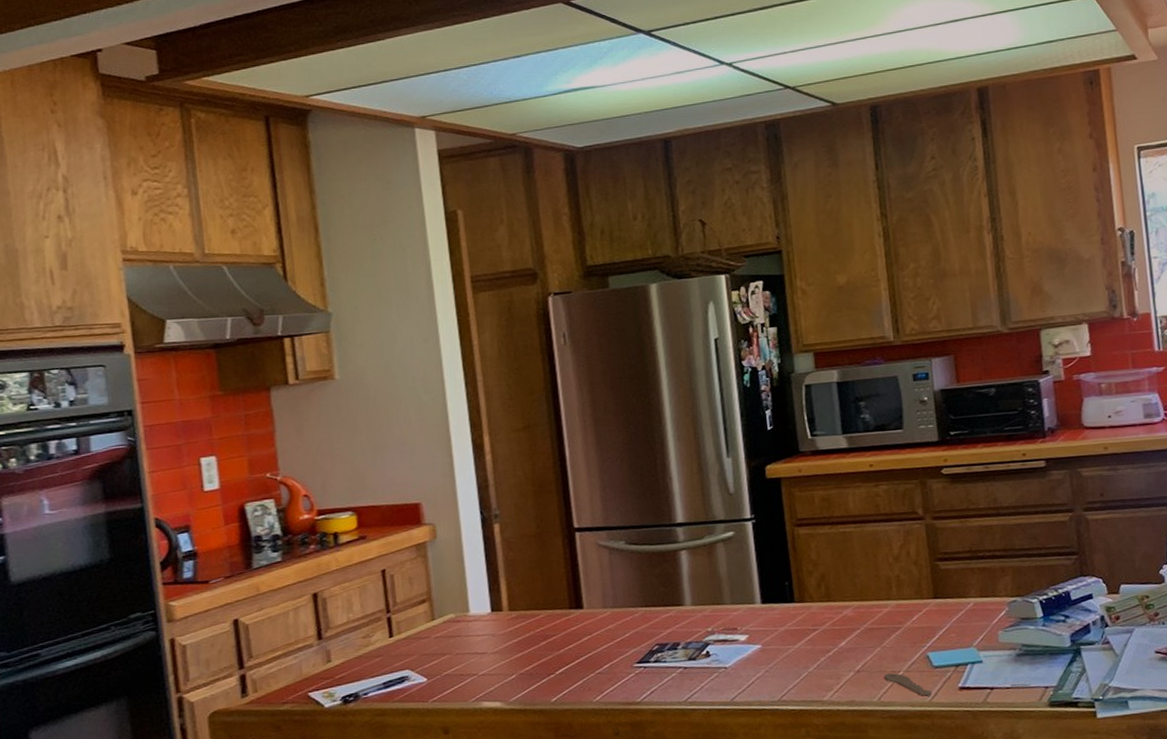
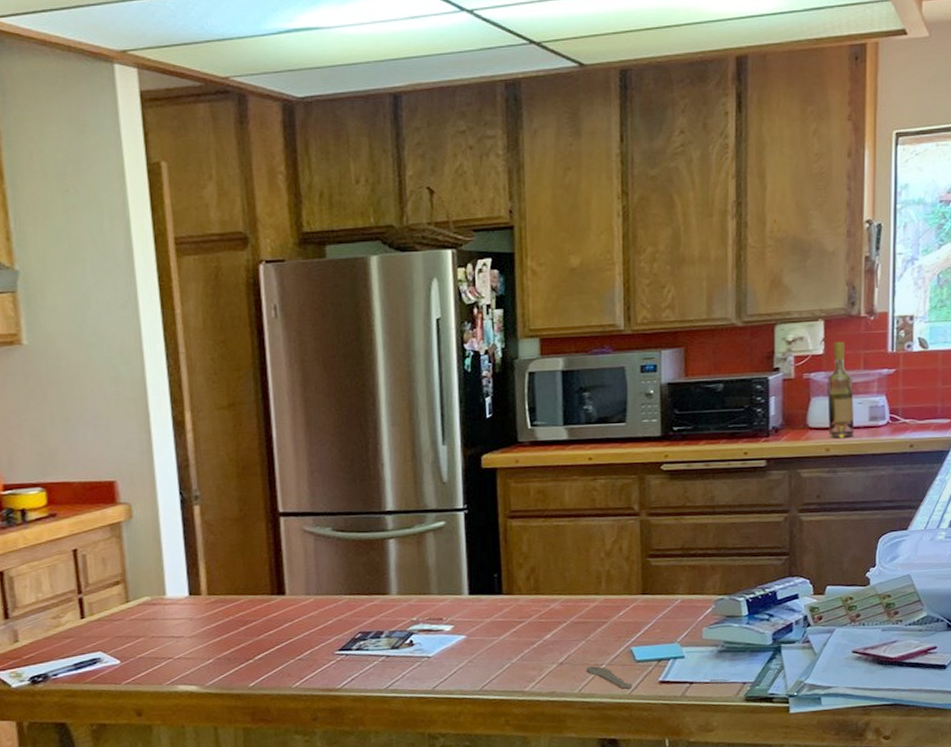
bottle: none [1098,343,1131,437] -> present [827,341,855,439]

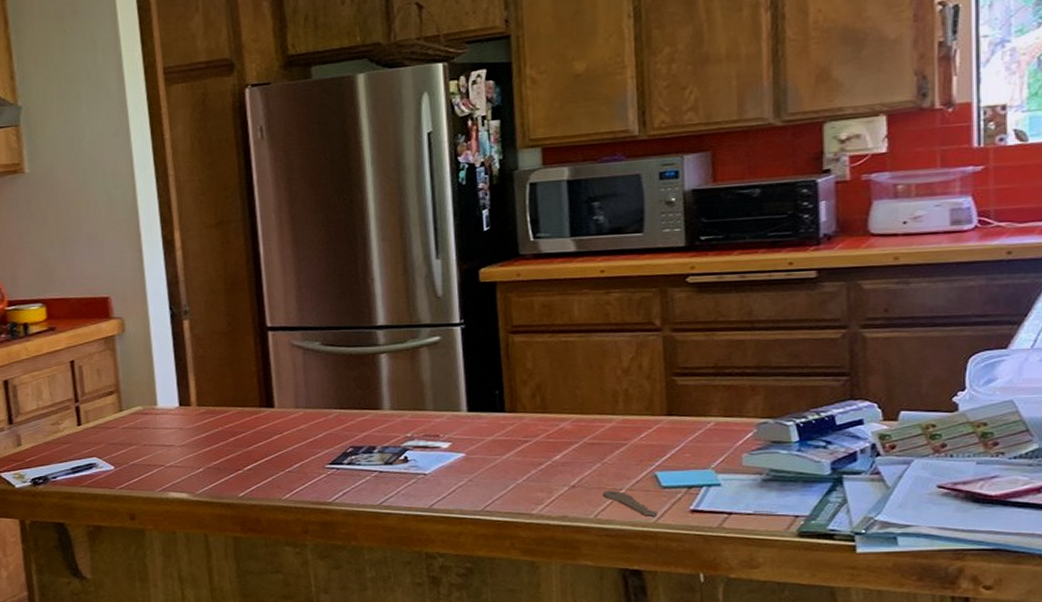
bottle: present [827,341,855,439] -> none [893,137,932,246]

